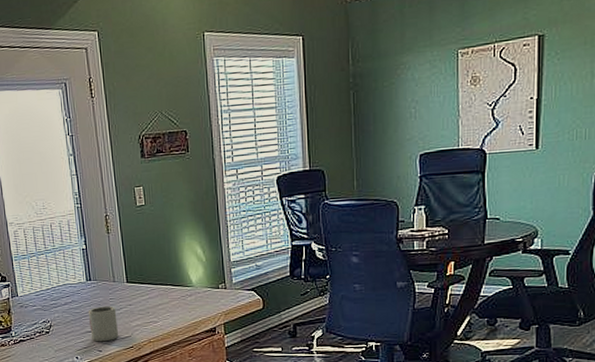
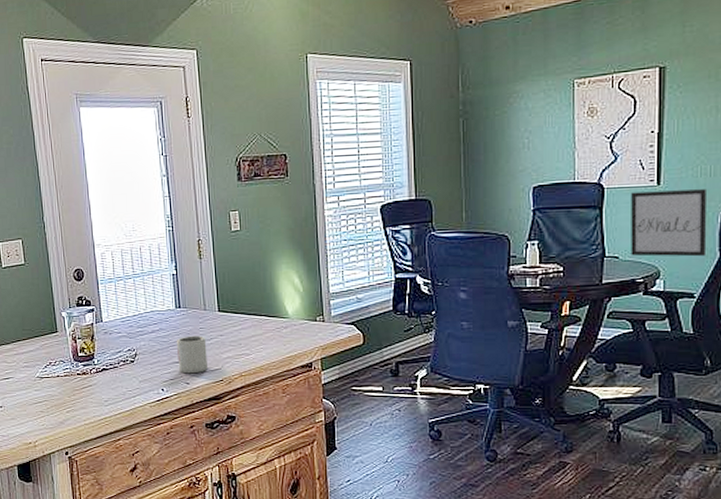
wall art: none [511,151,583,217] -> present [631,189,708,257]

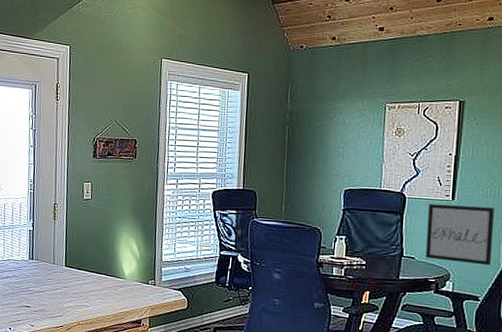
cup: present [176,335,209,374] -> none [25,284,52,318]

